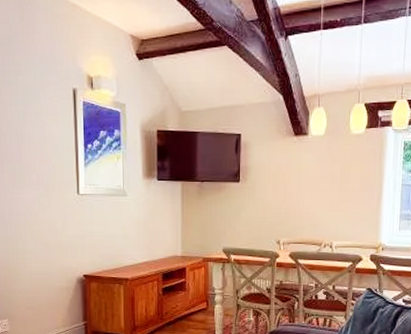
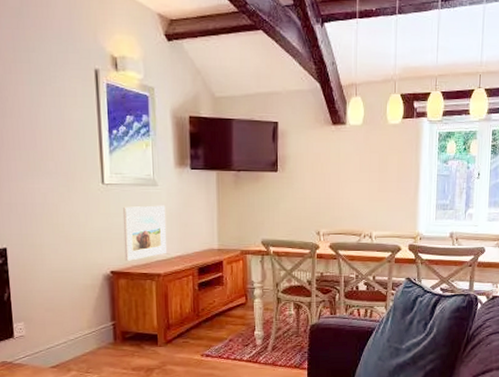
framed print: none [95,214,135,266] -> present [122,205,167,261]

